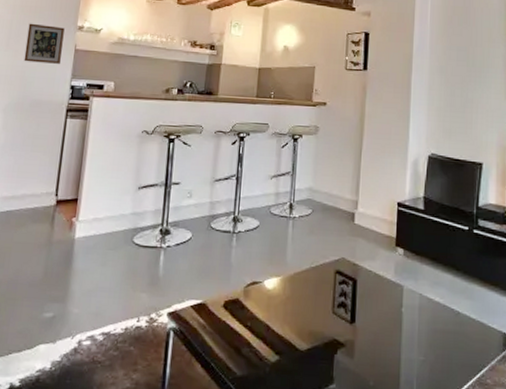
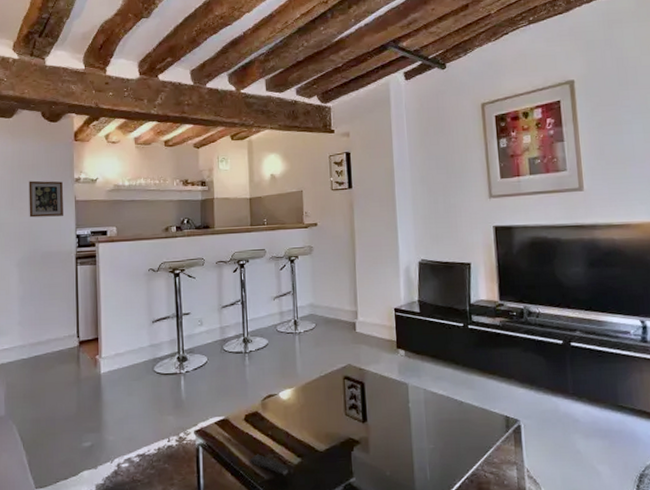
remote control: none [222,346,264,373] -> present [249,454,288,475]

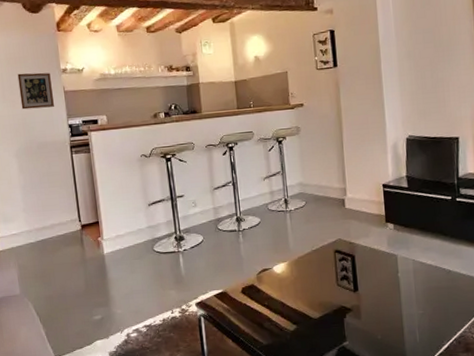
remote control: present [249,454,288,475] -> none [248,322,285,340]

